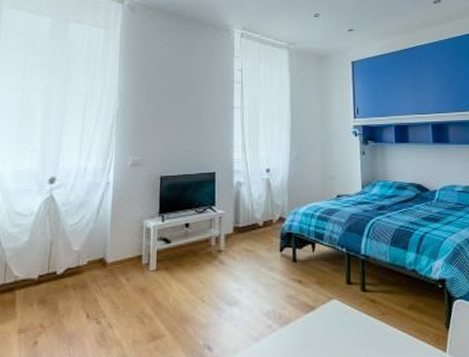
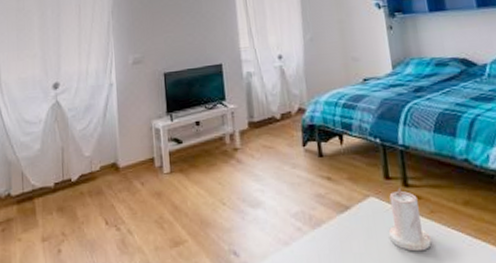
candle: none [345,291,380,349] -> present [388,187,432,252]

